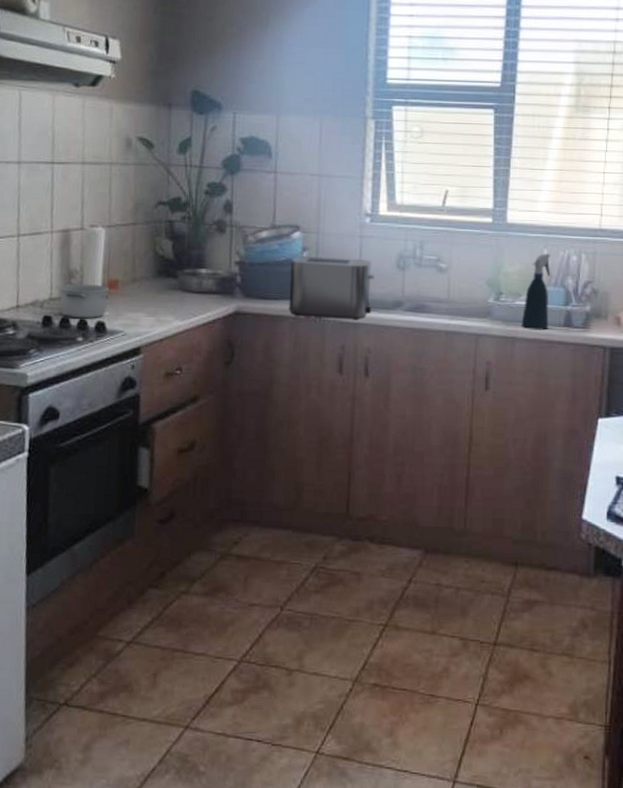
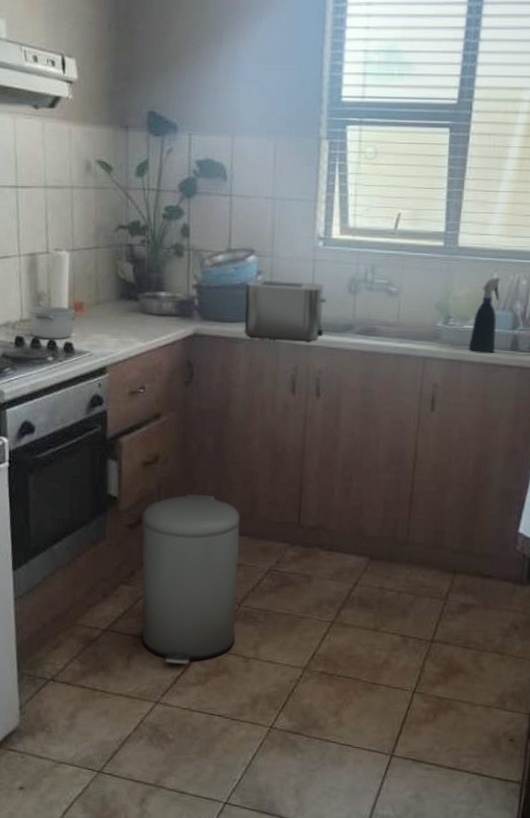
pedal bin: none [170,483,283,681] -> present [141,494,240,665]

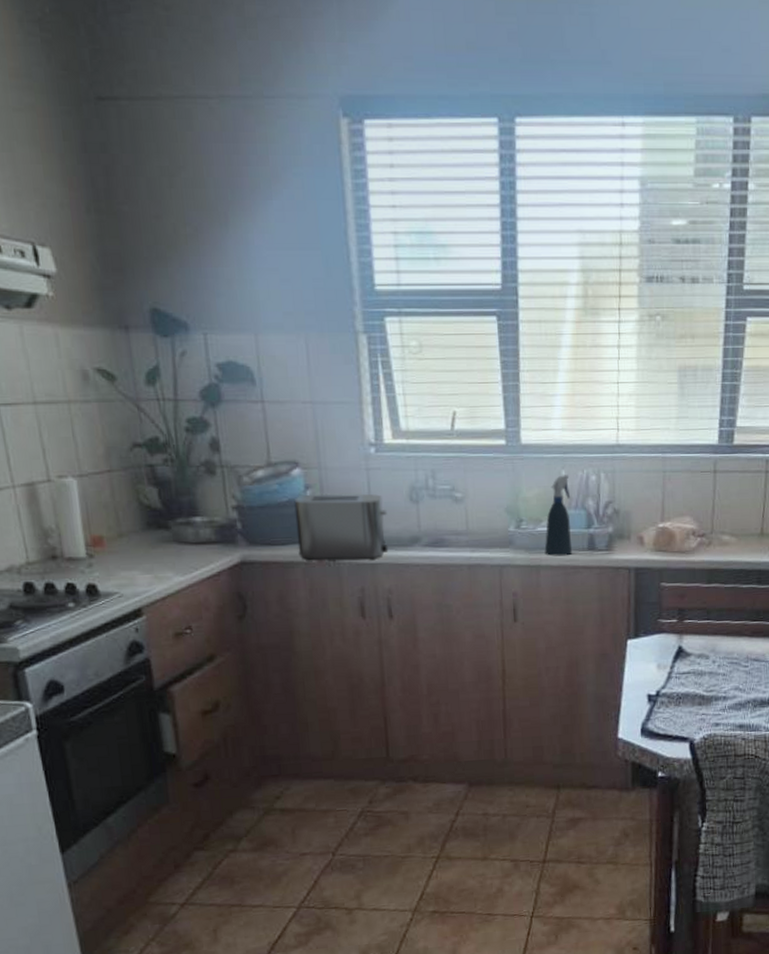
cooking pot: present [28,306,76,340] -> none [34,543,96,583]
pedal bin: present [141,494,240,665] -> none [208,739,334,930]

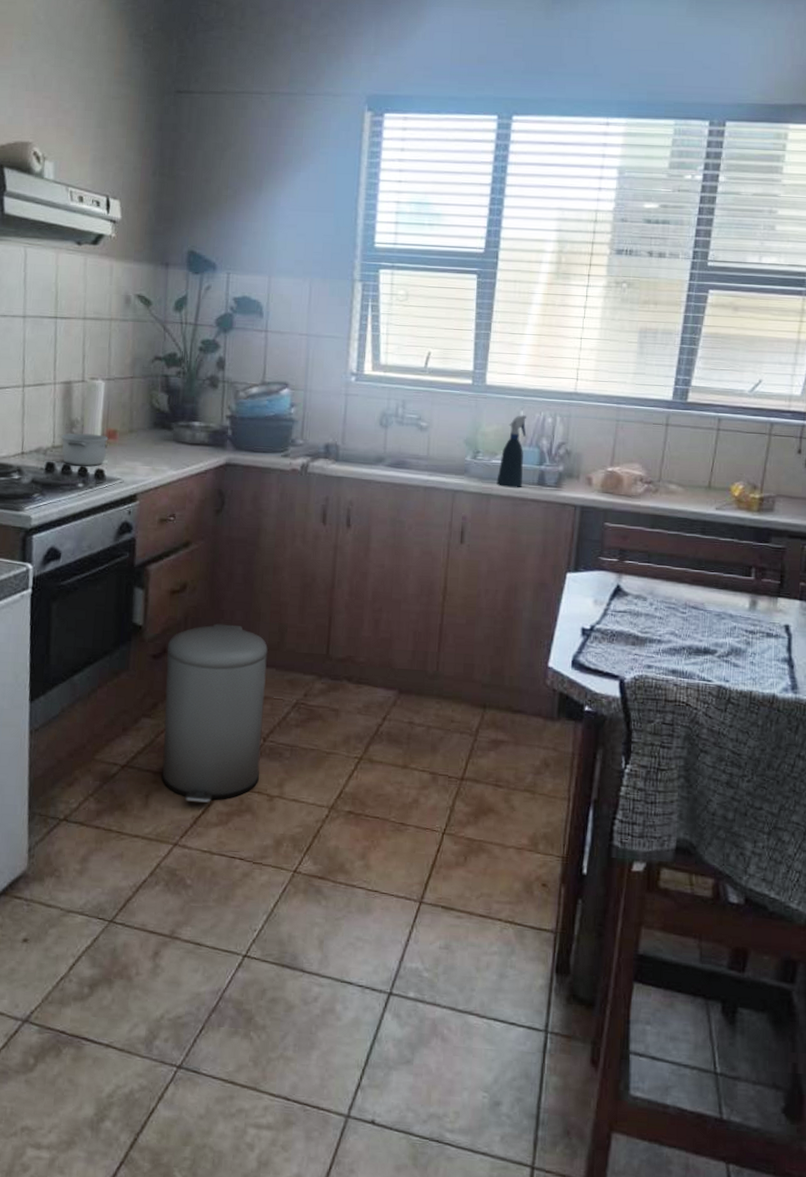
cooking pot: none [34,543,96,583] -> present [60,433,109,466]
pedal bin: none [208,739,334,930] -> present [161,623,268,804]
toaster: present [294,493,389,563] -> none [276,412,358,475]

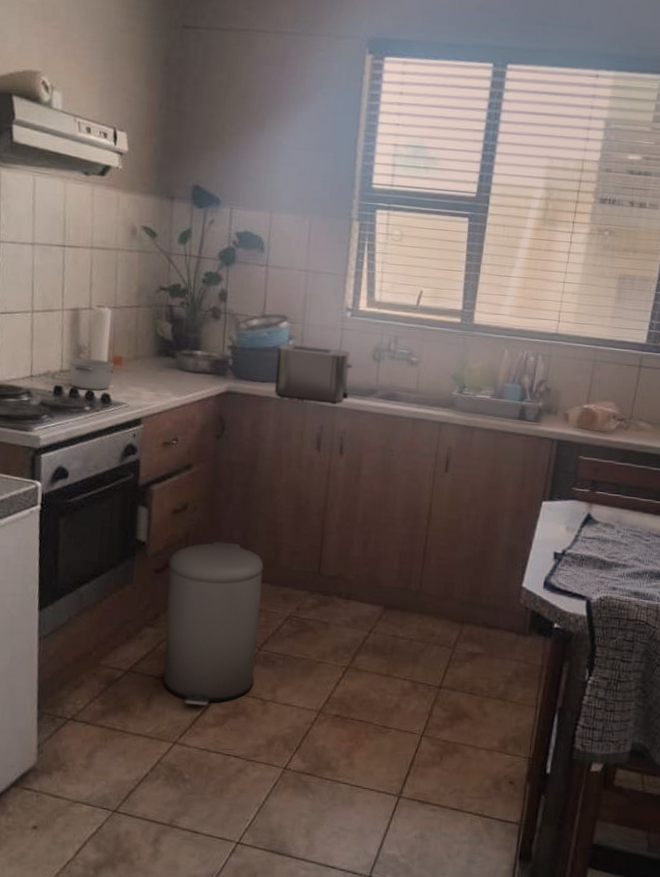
toaster: none [276,412,358,475] -> present [274,344,352,405]
spray bottle: present [496,415,527,488] -> none [480,353,510,422]

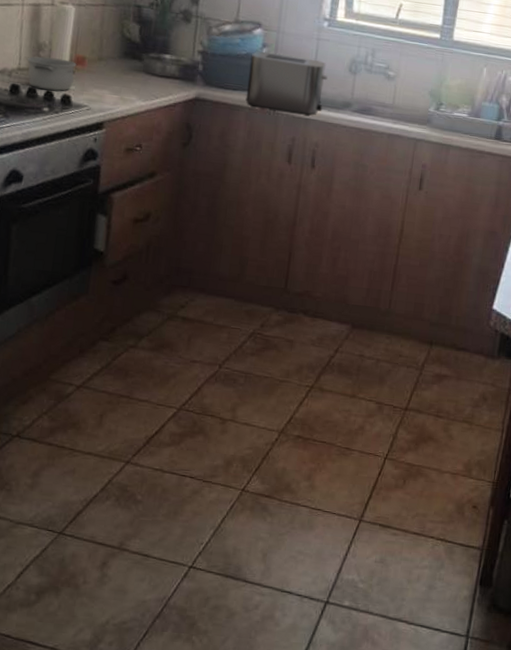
pedal bin: present [162,541,264,707] -> none [116,253,228,425]

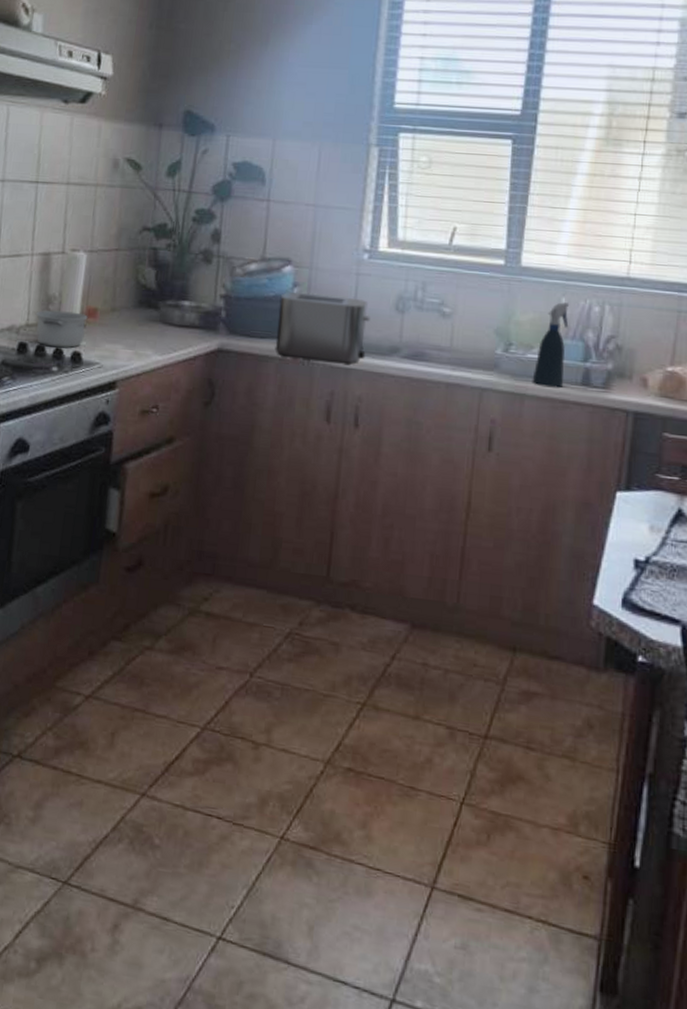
spray bottle: none [456,71,489,141] -> present [532,302,569,389]

